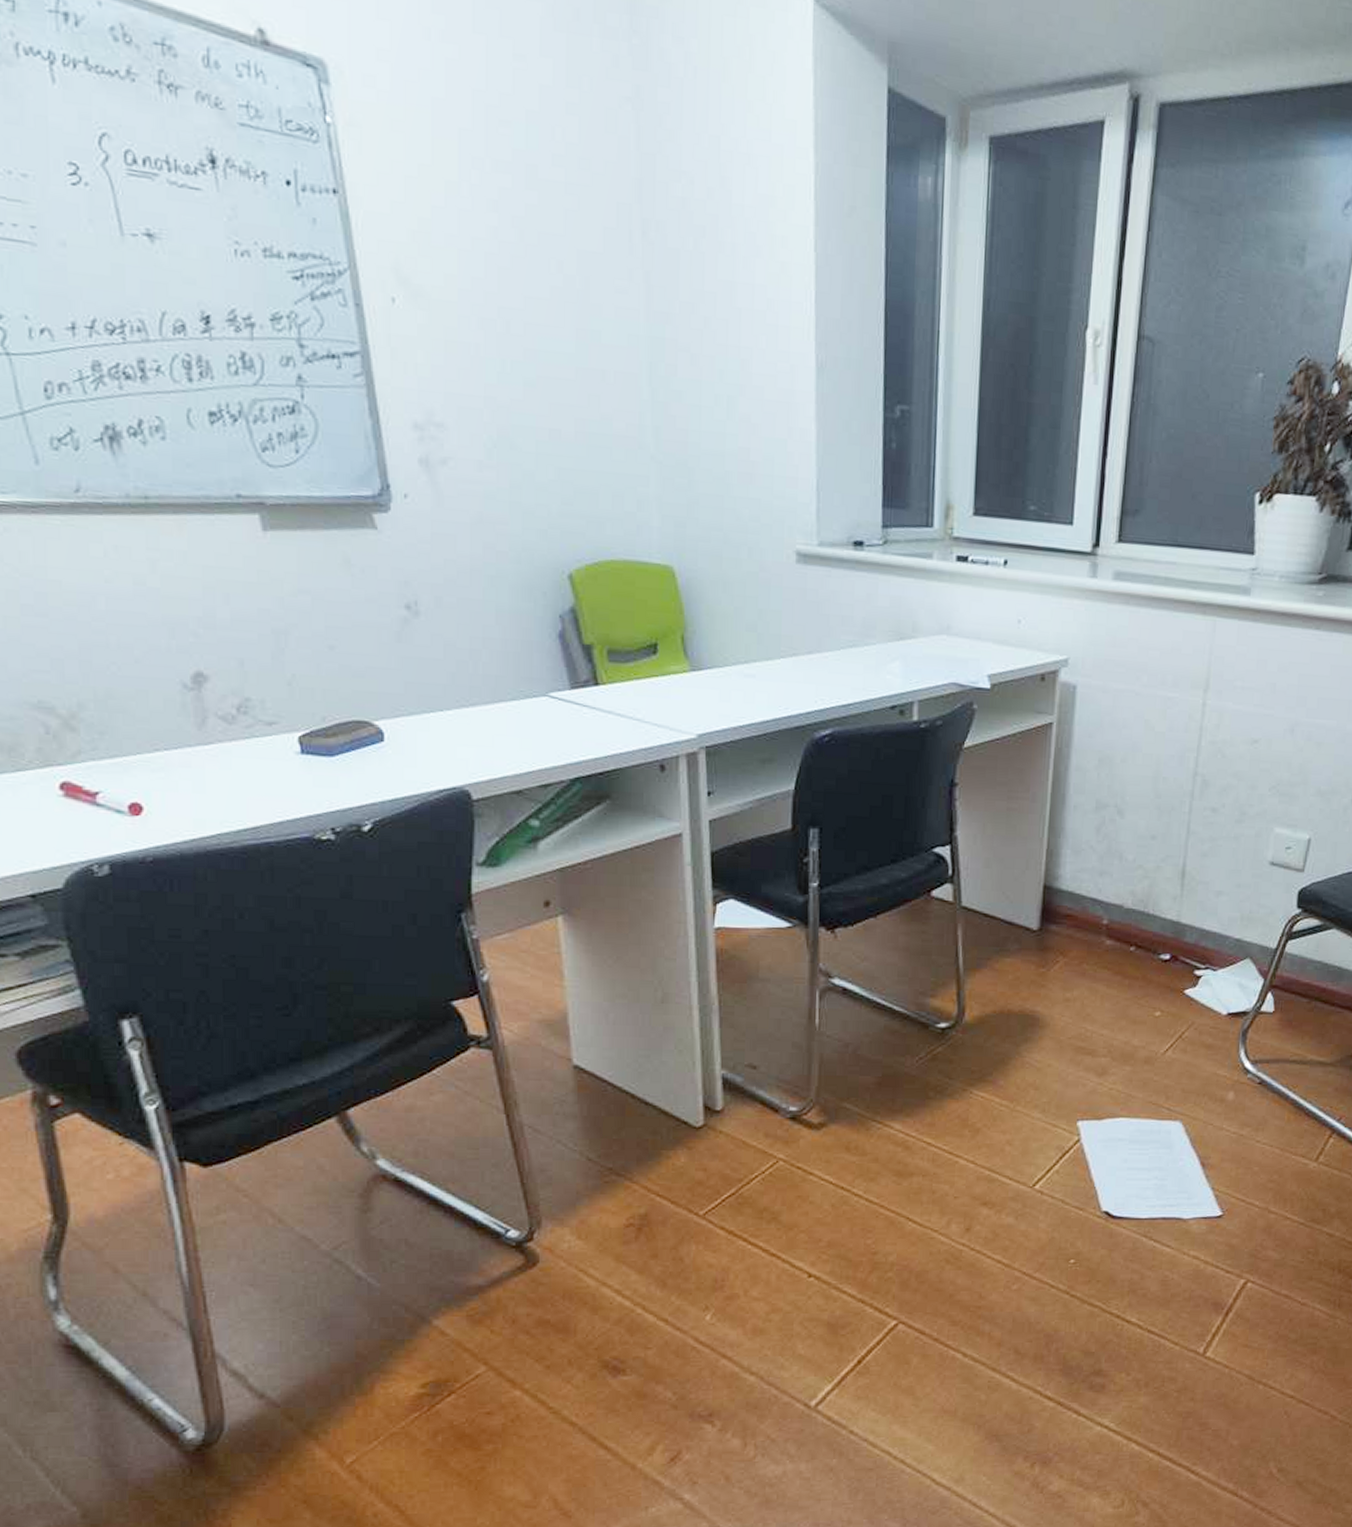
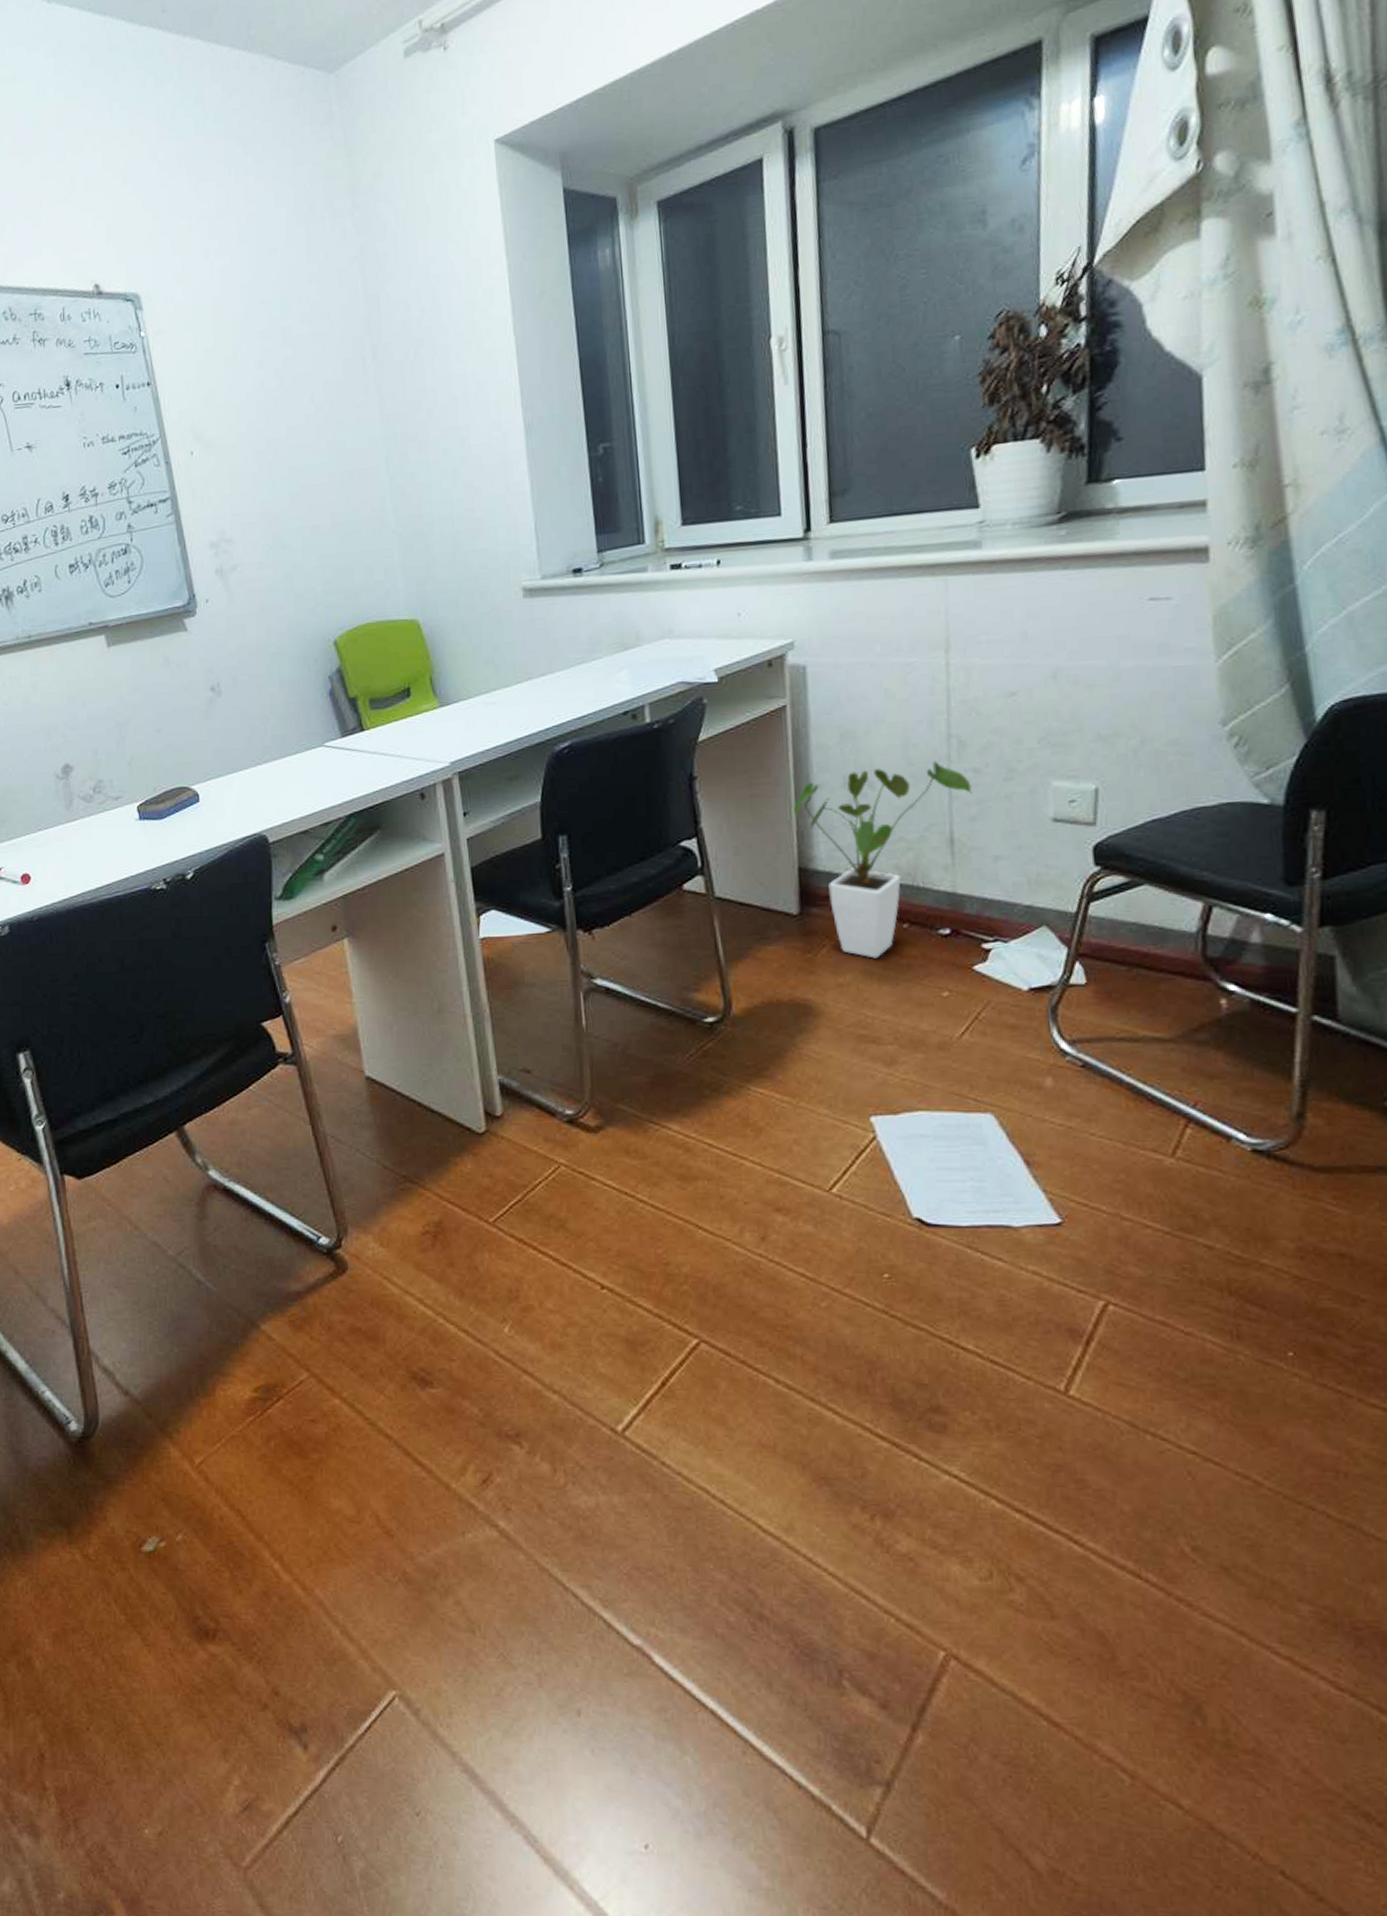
house plant: none [1045,796,1208,977] -> present [793,761,973,959]

